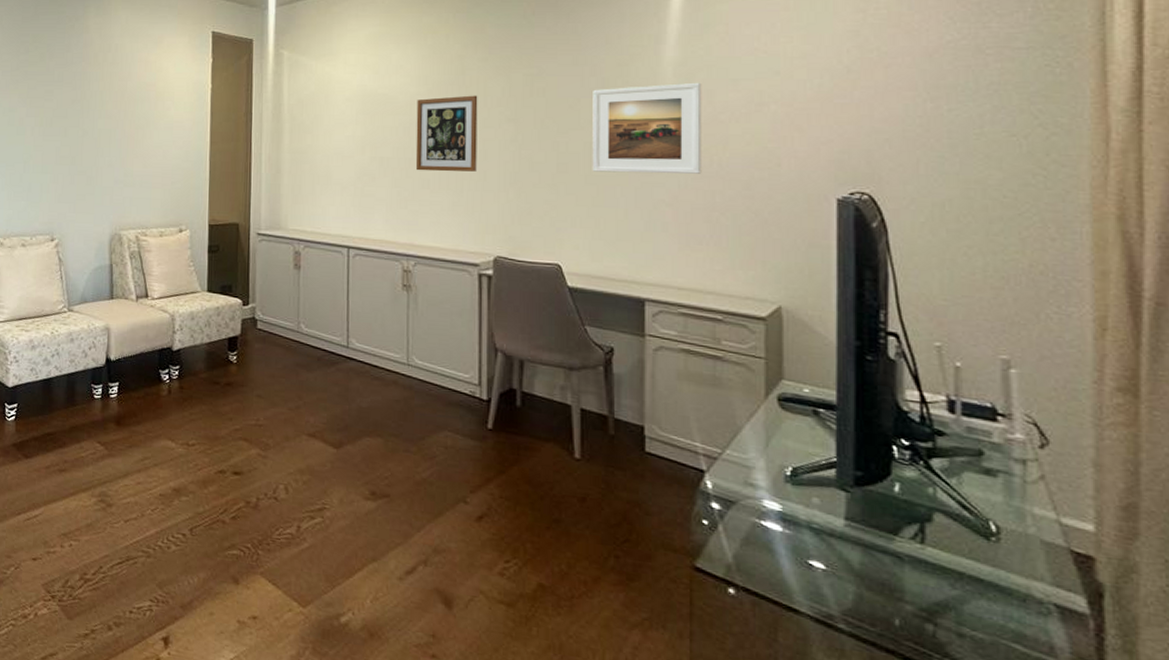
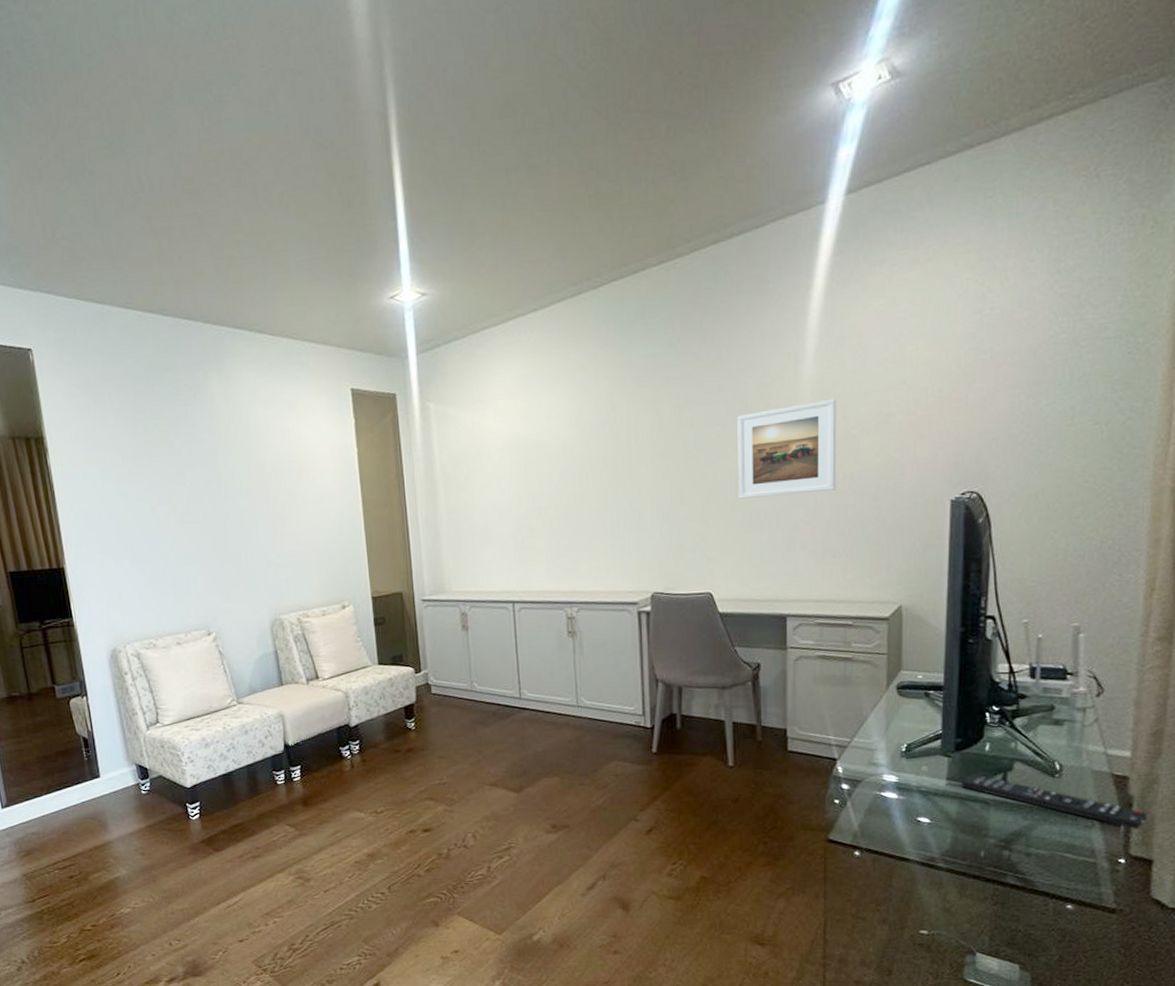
wall art: present [415,95,478,172] -> none [569,433,631,517]
remote control: none [863,517,1127,631] -> present [960,773,1148,830]

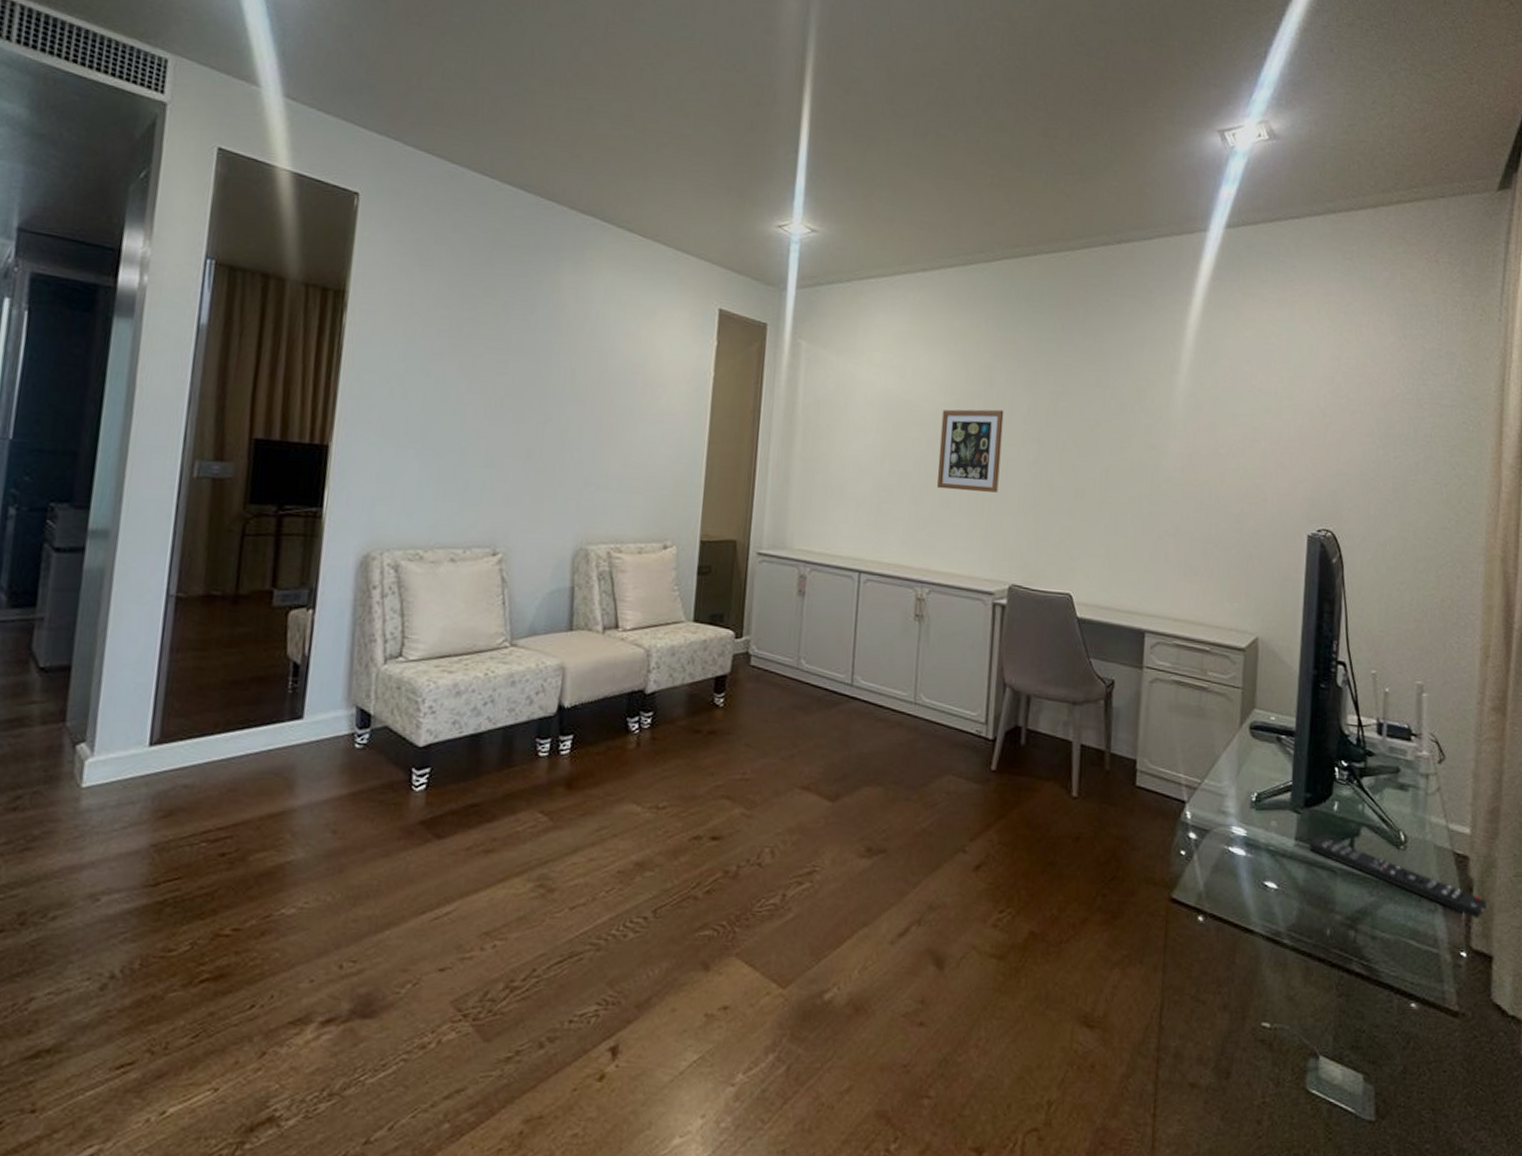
wall art: none [569,433,631,517] -> present [936,409,1004,493]
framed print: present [737,398,837,499] -> none [1106,413,1207,506]

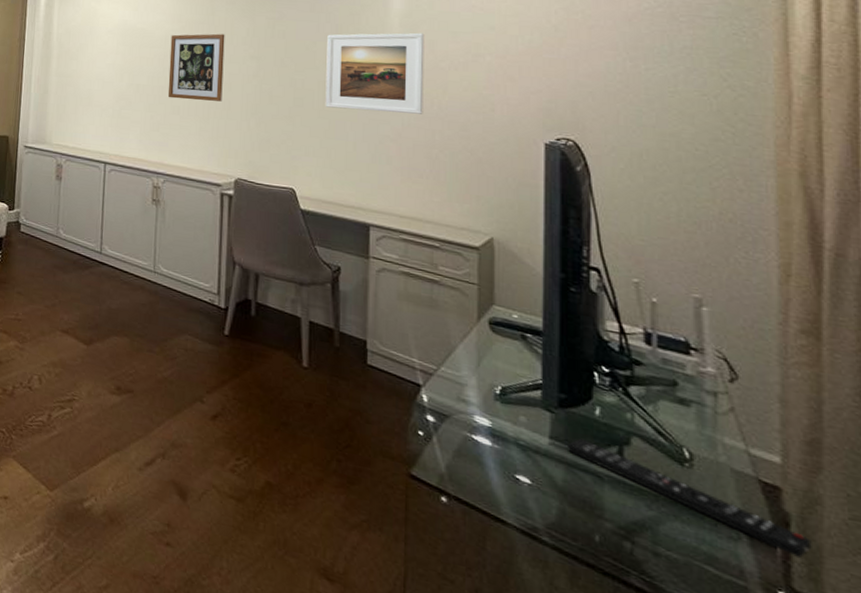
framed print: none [1106,413,1207,506] -> present [325,32,425,114]

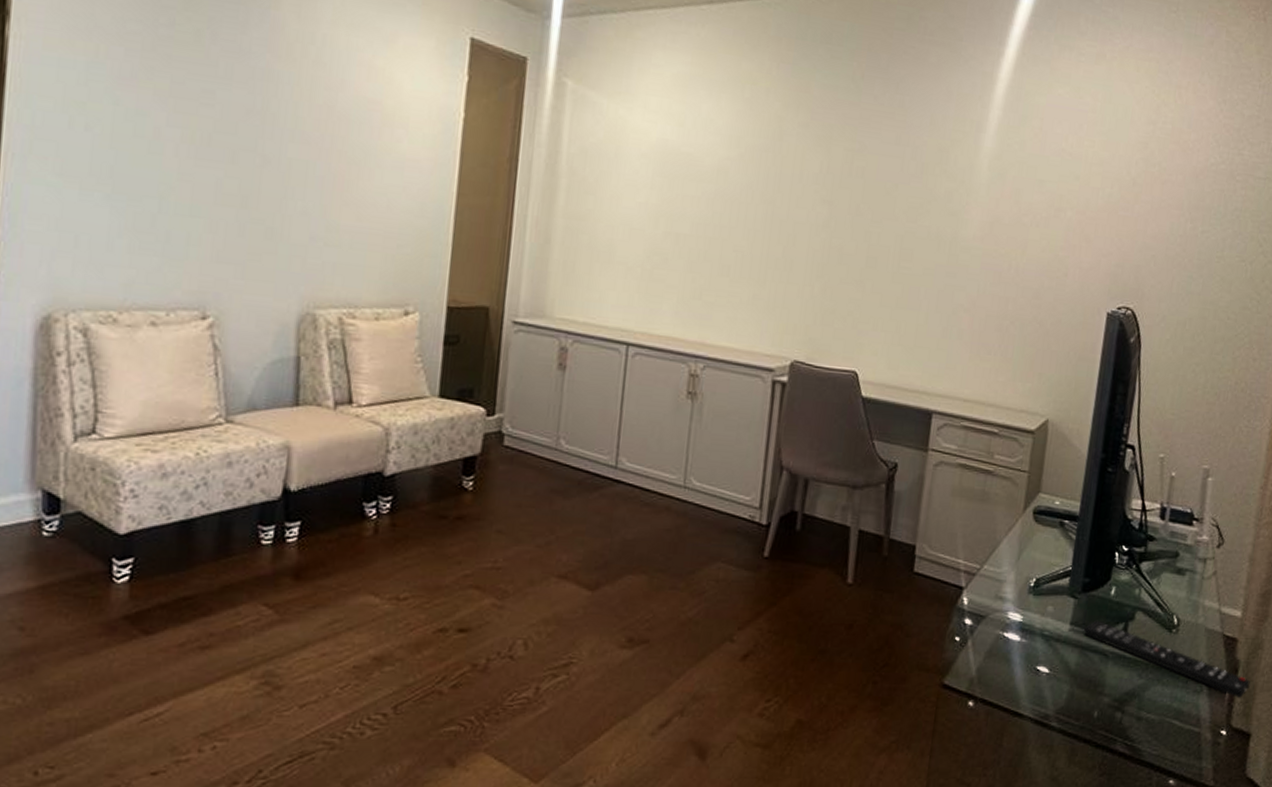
wall art: present [167,33,225,102] -> none [715,164,794,260]
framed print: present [325,32,425,114] -> none [900,175,1012,279]

